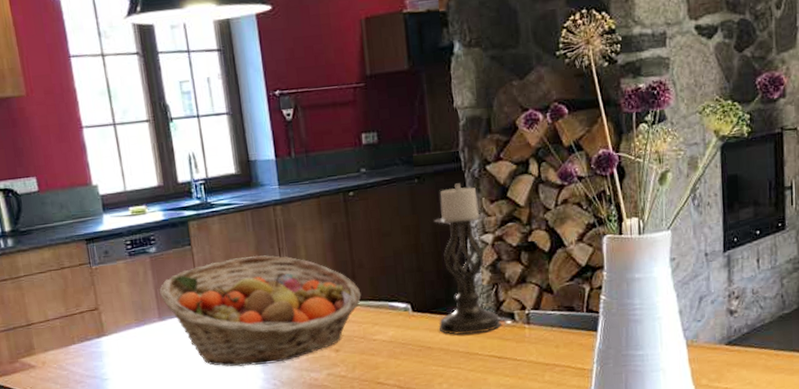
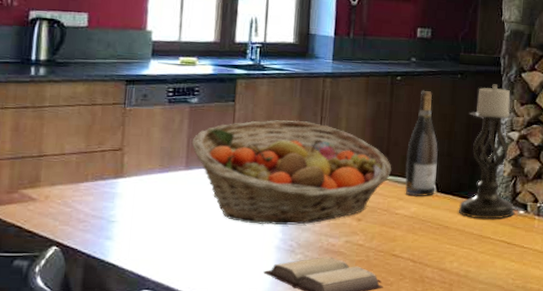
wine bottle: none [373,202,411,320] -> present [405,90,438,197]

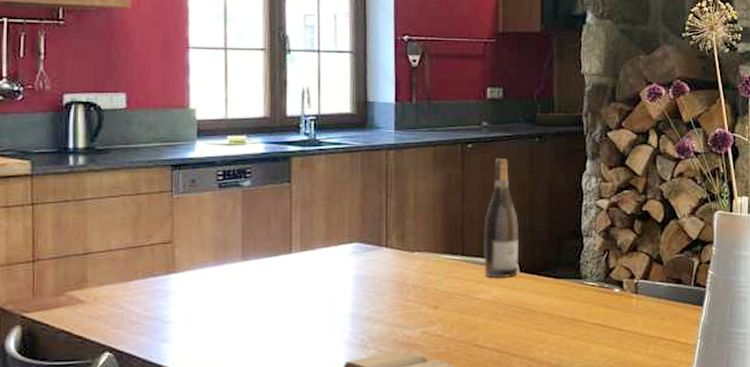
fruit basket: present [191,120,392,225] -> none [246,199,468,318]
candle holder: present [458,84,517,219] -> none [545,146,609,300]

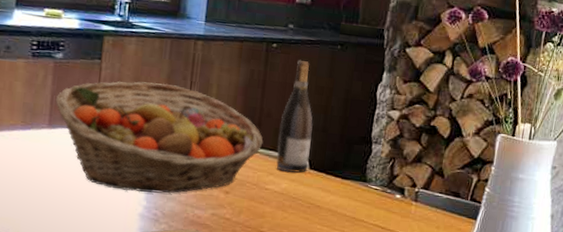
fruit basket: none [246,199,468,318] -> present [55,81,264,194]

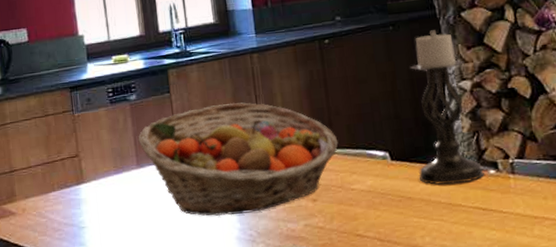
wine bottle: present [276,59,313,173] -> none [350,49,389,169]
candle holder: none [331,58,398,202] -> present [410,30,484,185]

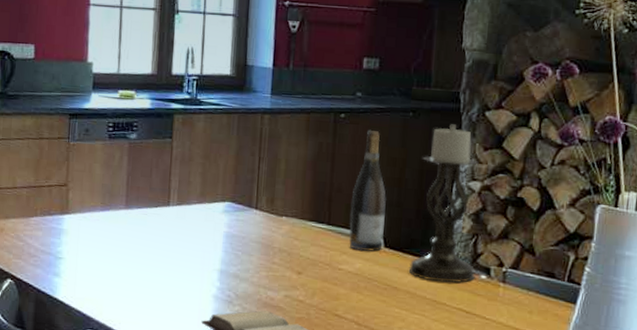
fruit basket: present [138,102,339,216] -> none [131,159,335,274]
wine bottle: none [350,49,389,169] -> present [349,129,386,252]

